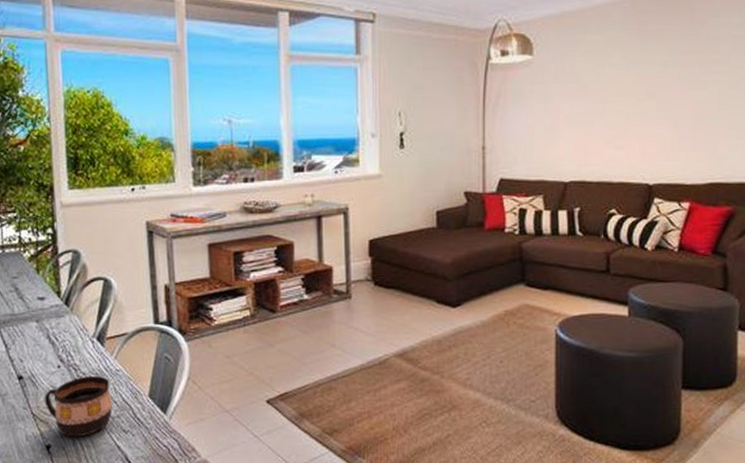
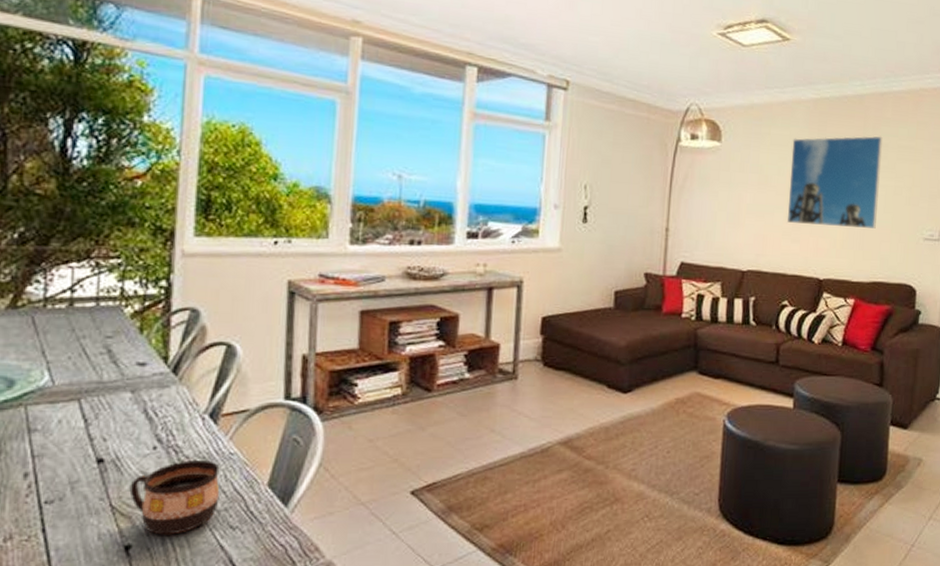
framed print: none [609,28,712,129] -> present [787,136,883,228]

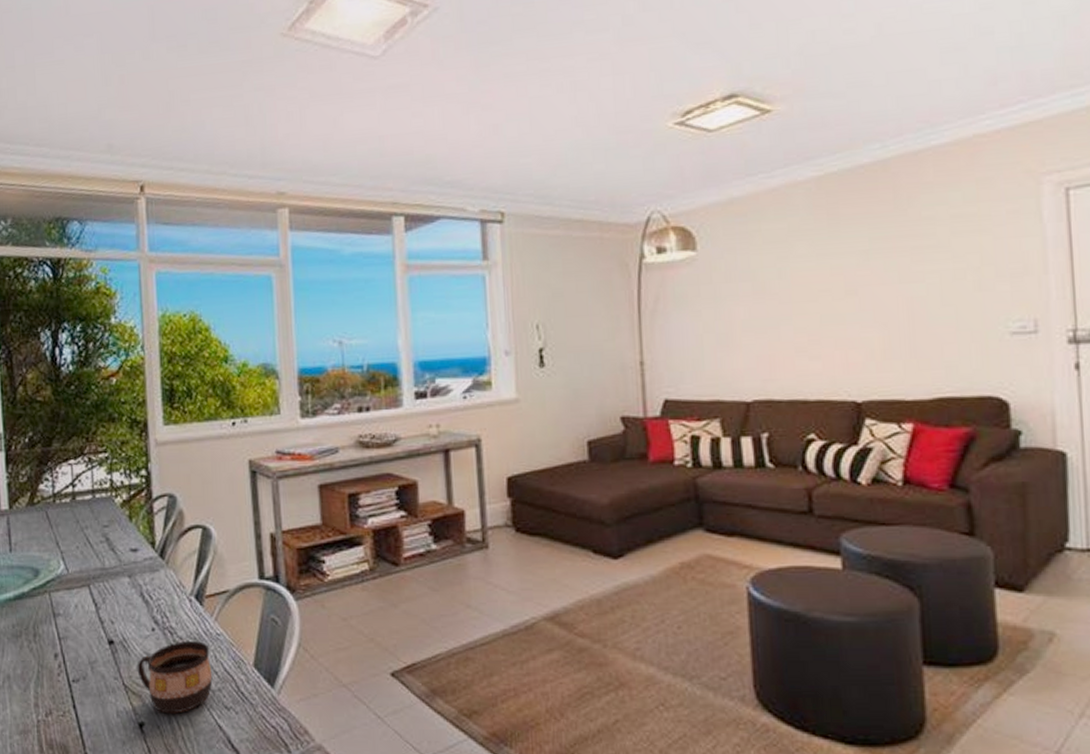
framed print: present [787,136,883,228] -> none [793,207,932,336]

